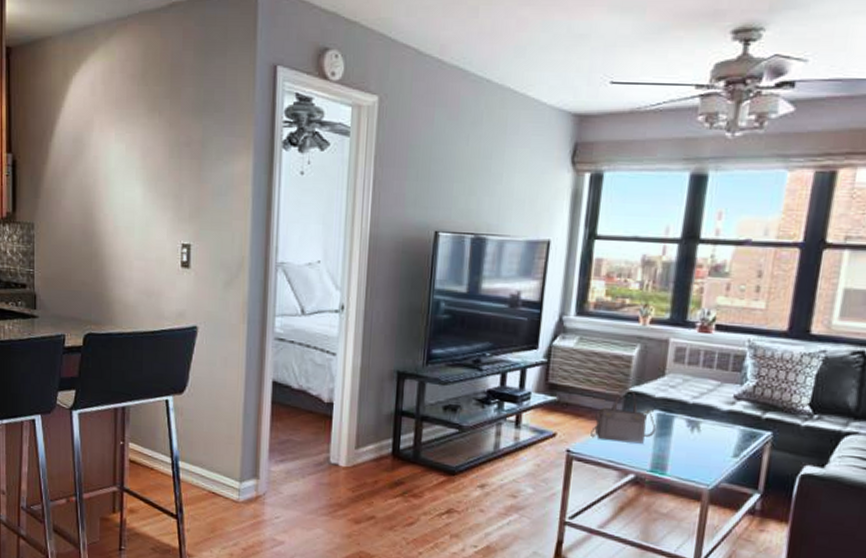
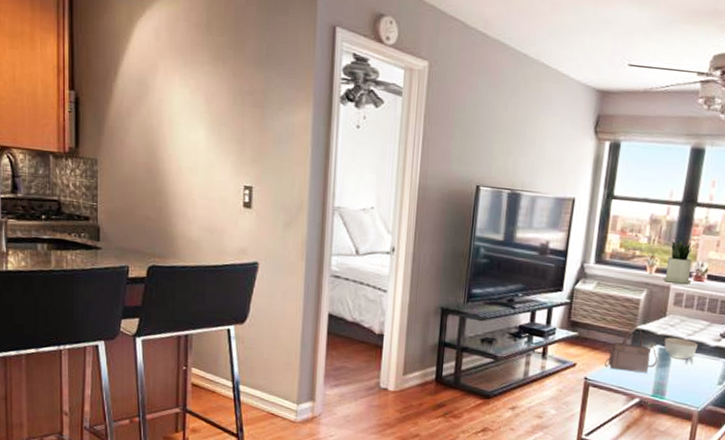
planter: none [659,284,697,337] -> present [663,240,693,285]
bowl: none [663,400,706,429] -> present [664,337,698,361]

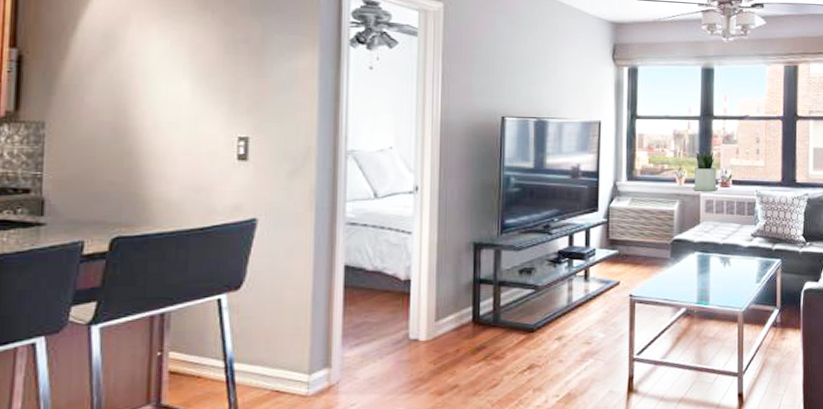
handbag: present [604,326,658,373] -> none [648,237,698,283]
bowl: present [664,337,698,361] -> none [702,243,733,264]

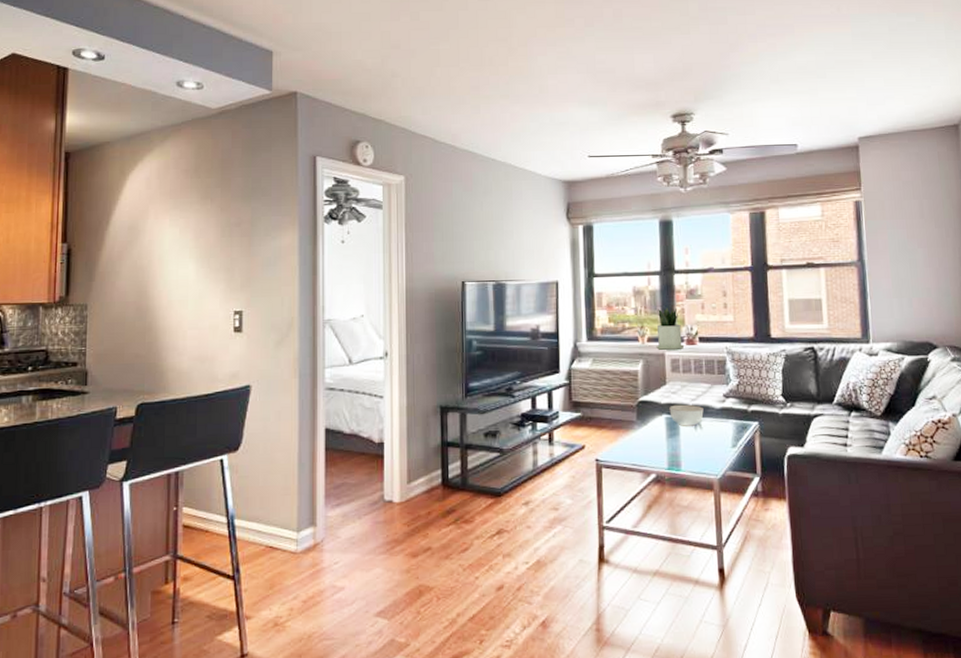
bowl: none [702,243,733,264] -> present [669,404,704,428]

